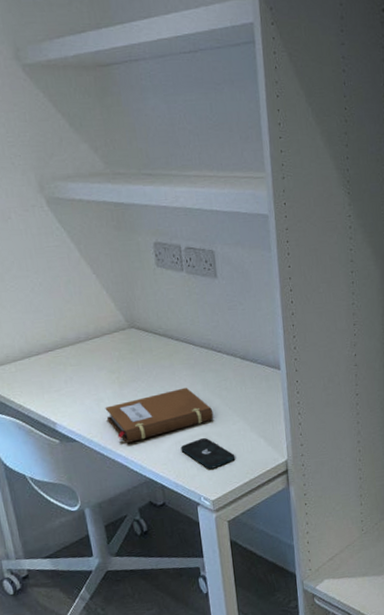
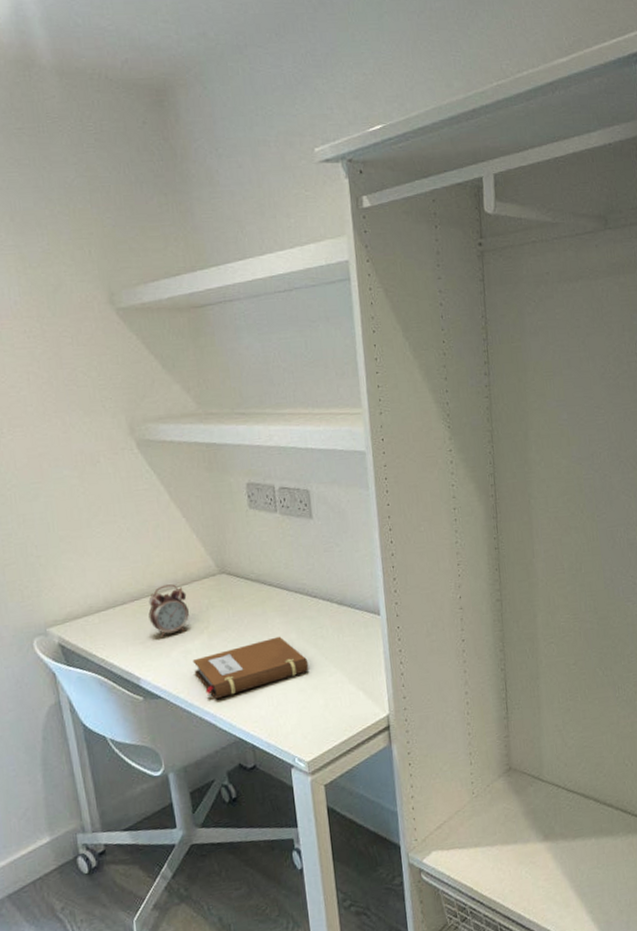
alarm clock: none [62,337,102,386] -> present [148,584,190,637]
smartphone: present [180,437,235,469] -> none [273,691,333,726]

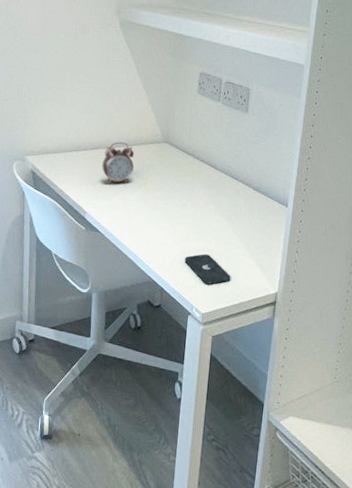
notebook: present [192,636,309,699] -> none [128,204,220,244]
smartphone: none [273,691,333,726] -> present [184,253,231,284]

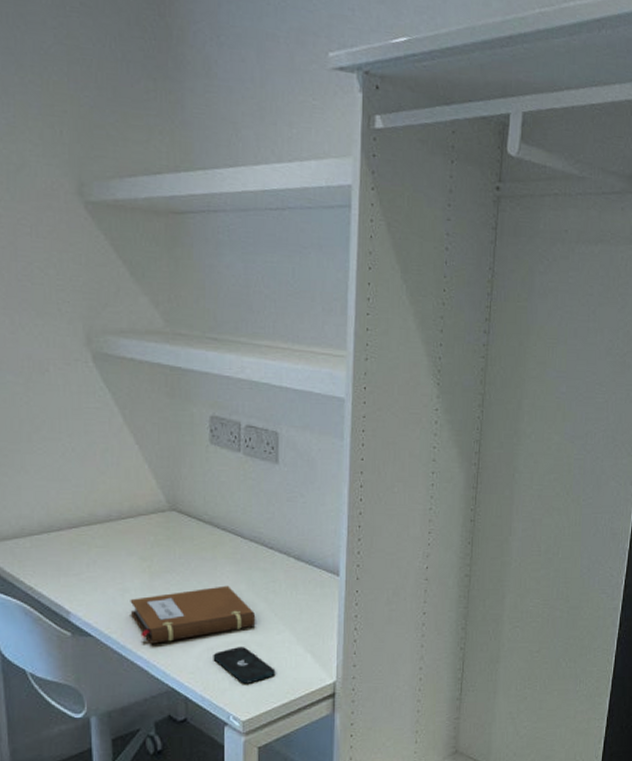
alarm clock: present [102,142,135,184] -> none [86,515,132,571]
notebook: none [128,204,220,244] -> present [130,585,256,644]

